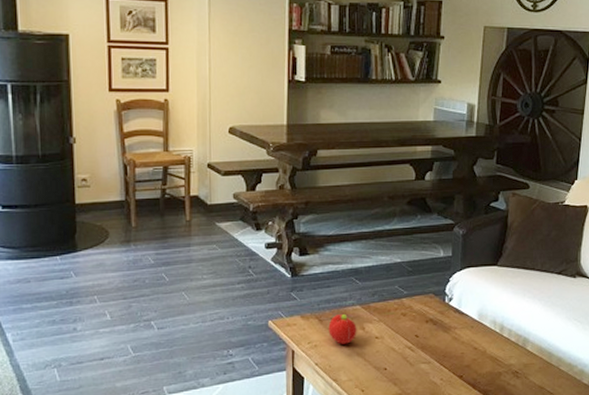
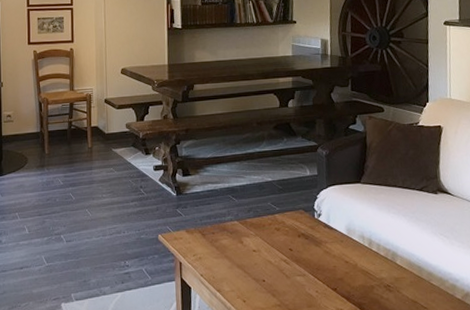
fruit: present [328,313,357,344] -> none [210,228,236,257]

